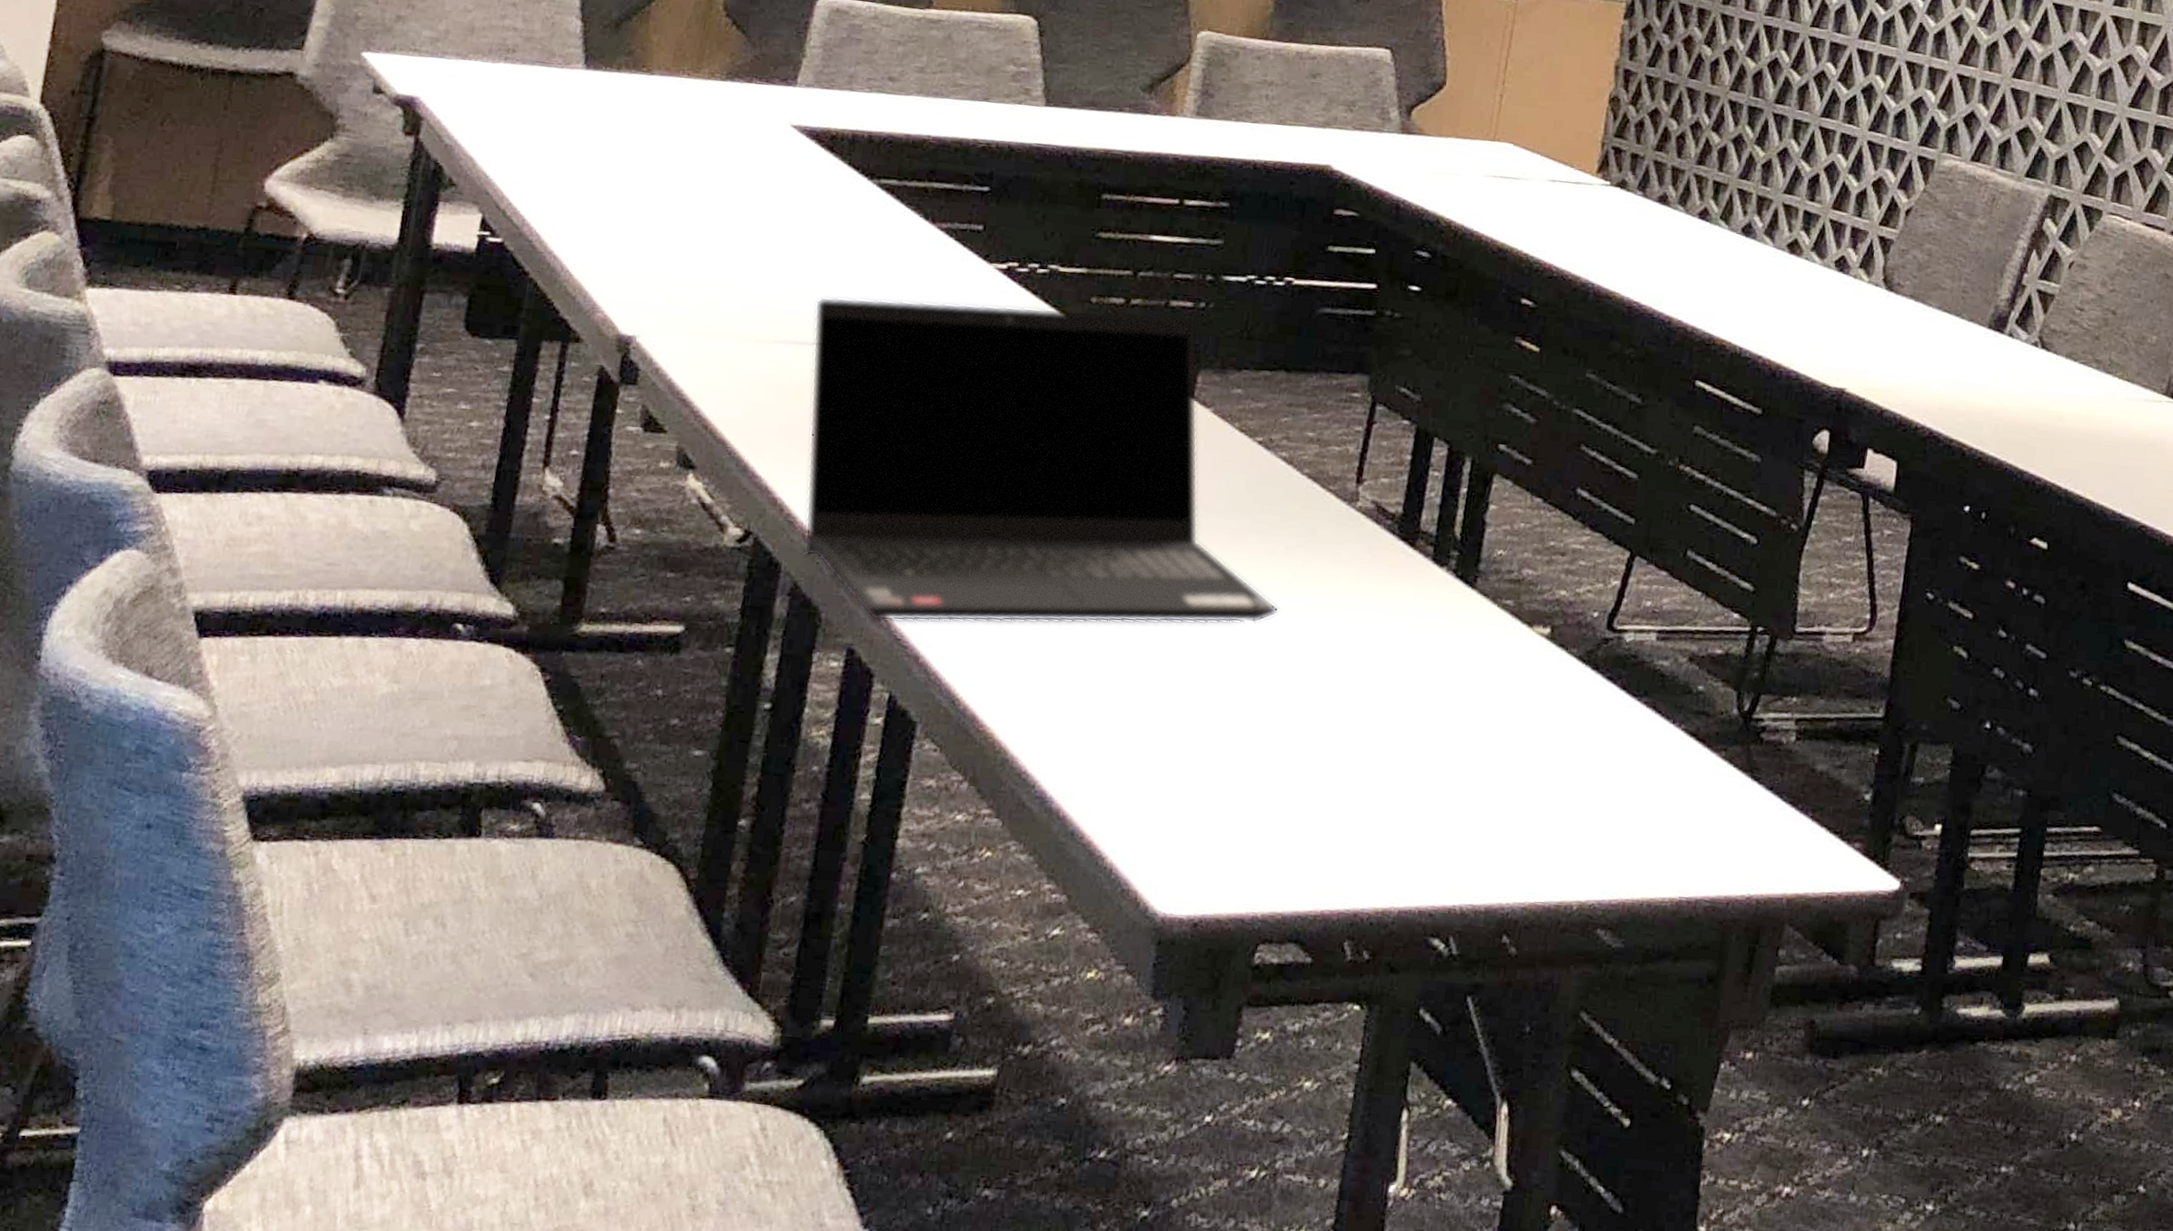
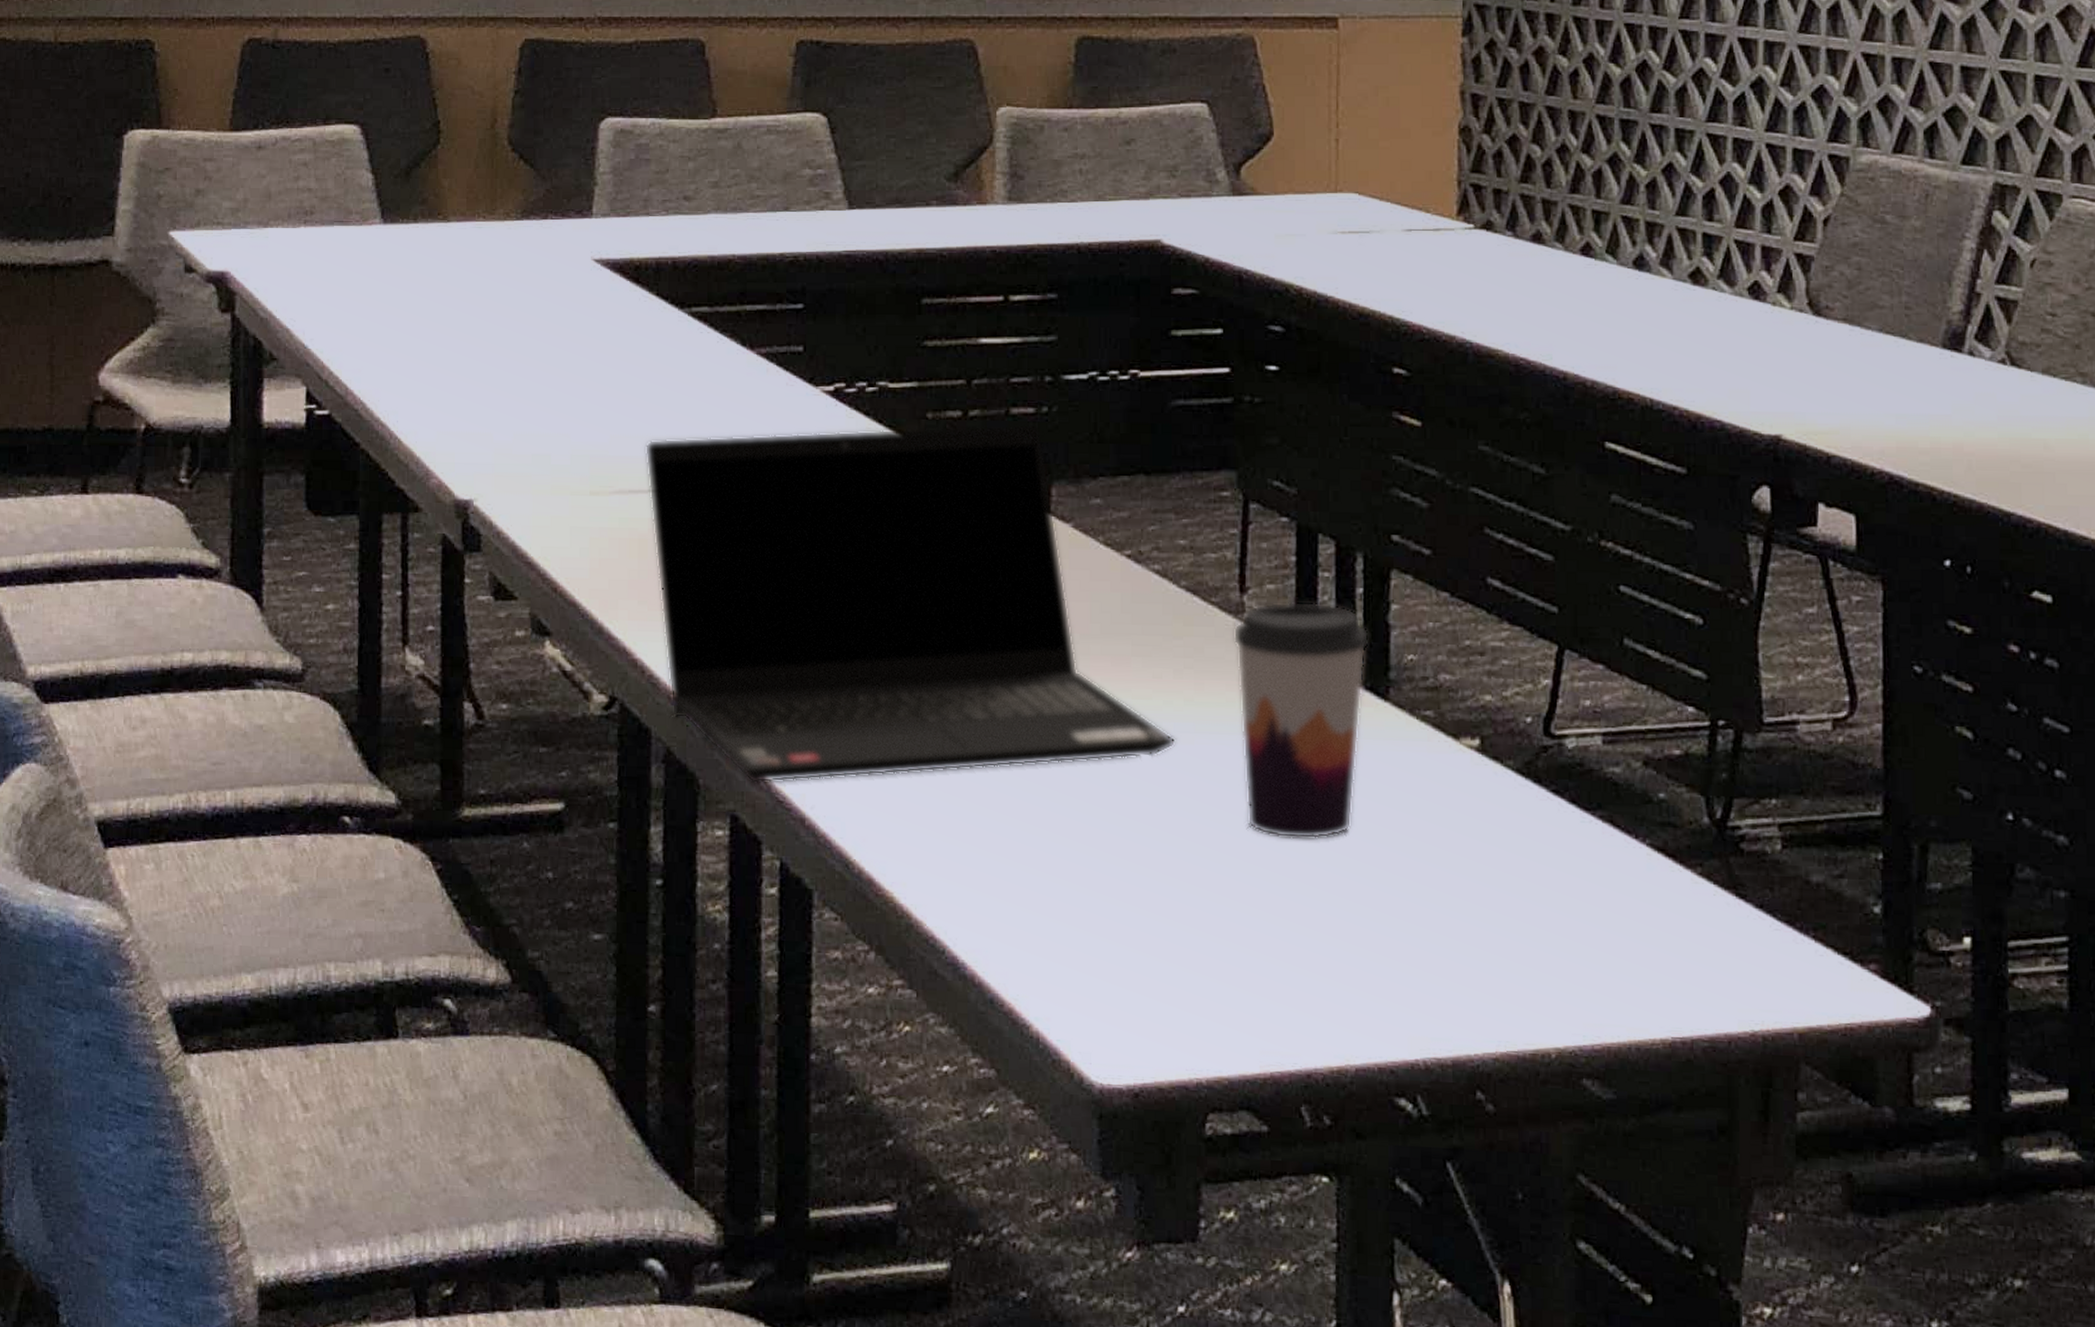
coffee cup: none [1333,494,1467,706] -> present [1233,601,1369,839]

